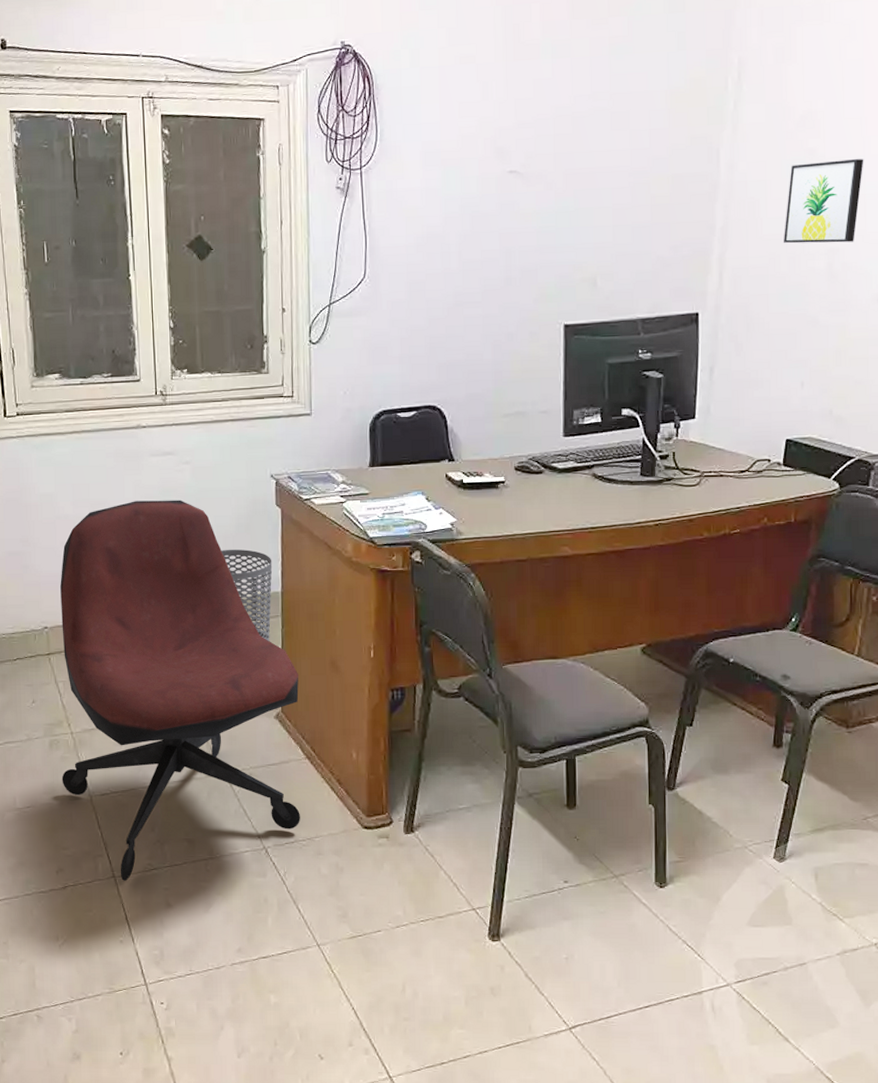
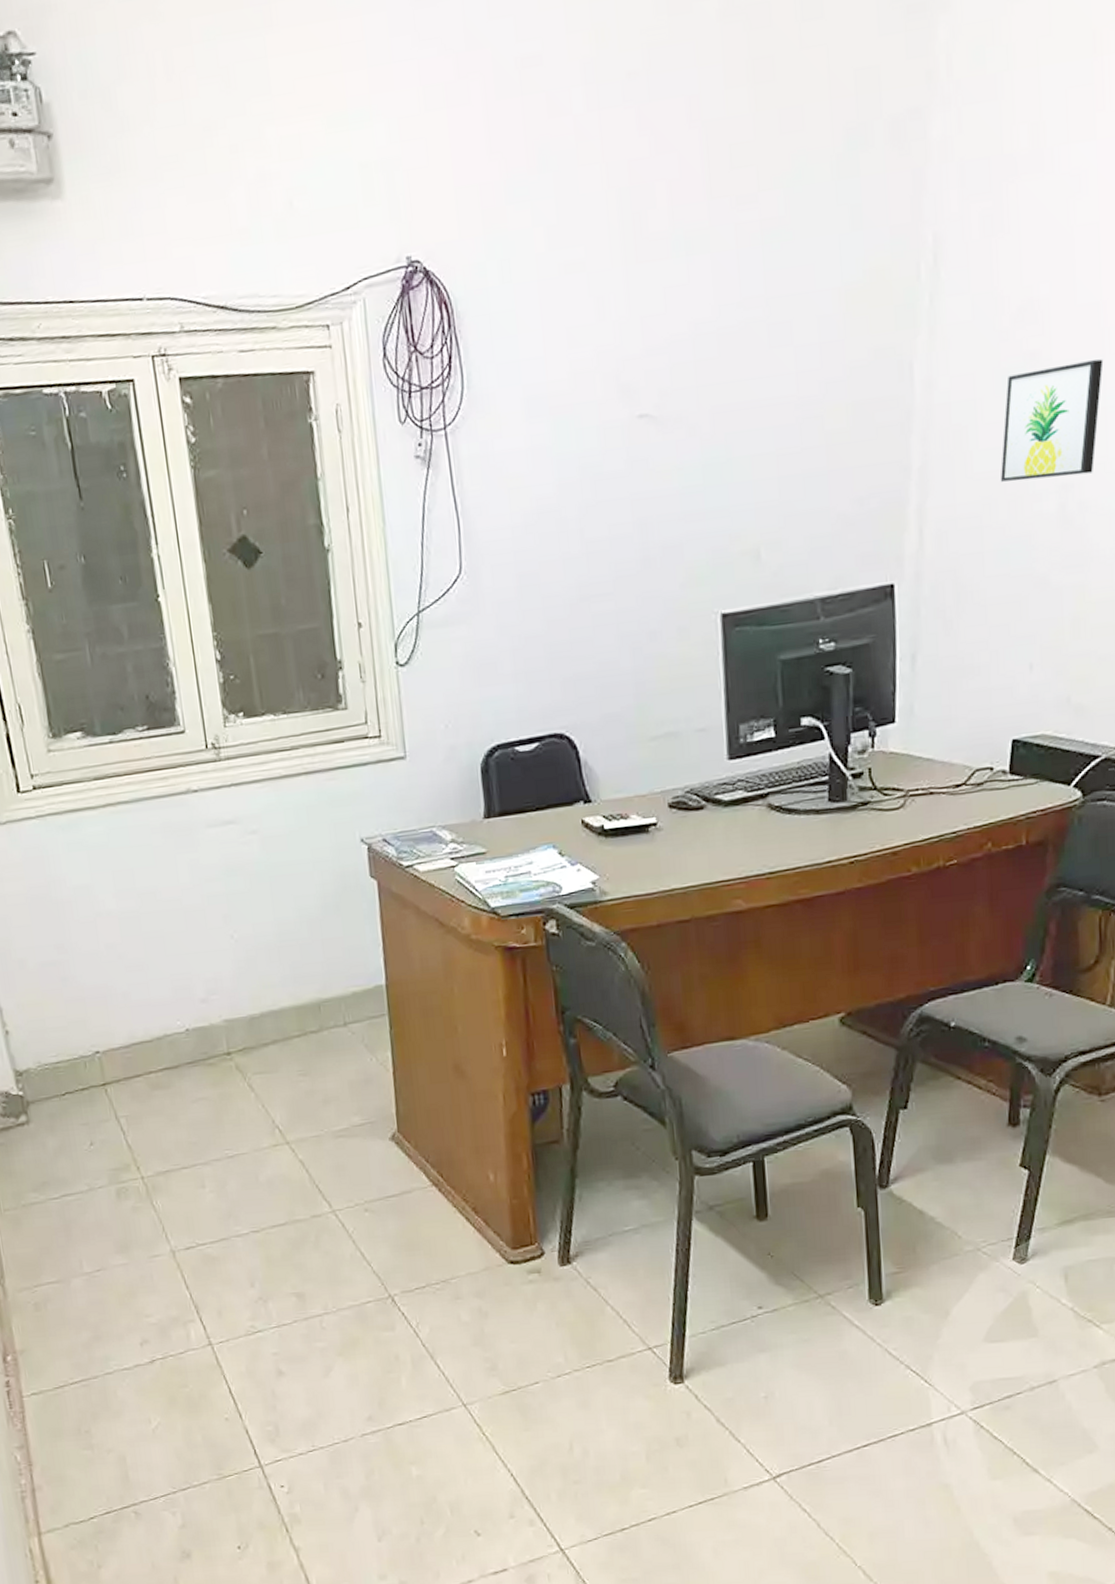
office chair: present [60,500,300,881] -> none [109,879,431,1348]
waste bin: present [221,549,273,641] -> none [306,935,376,1047]

